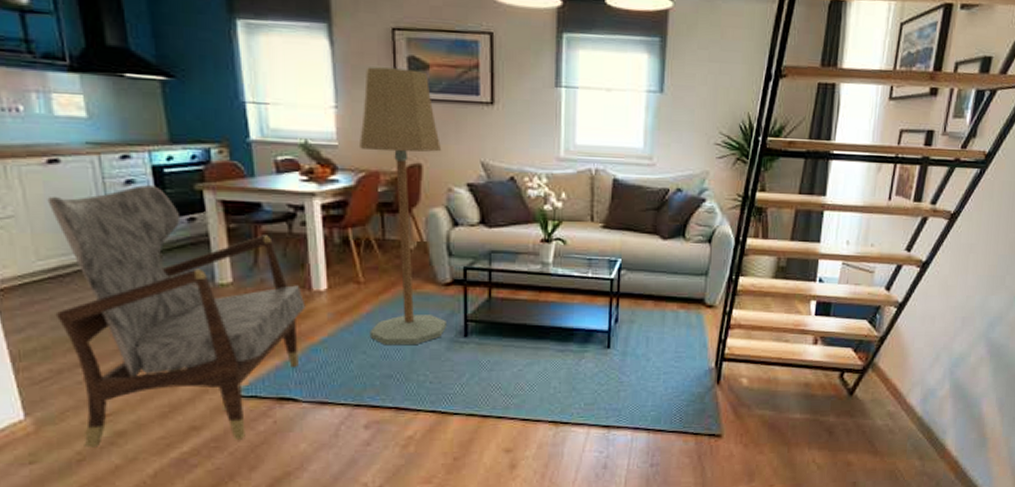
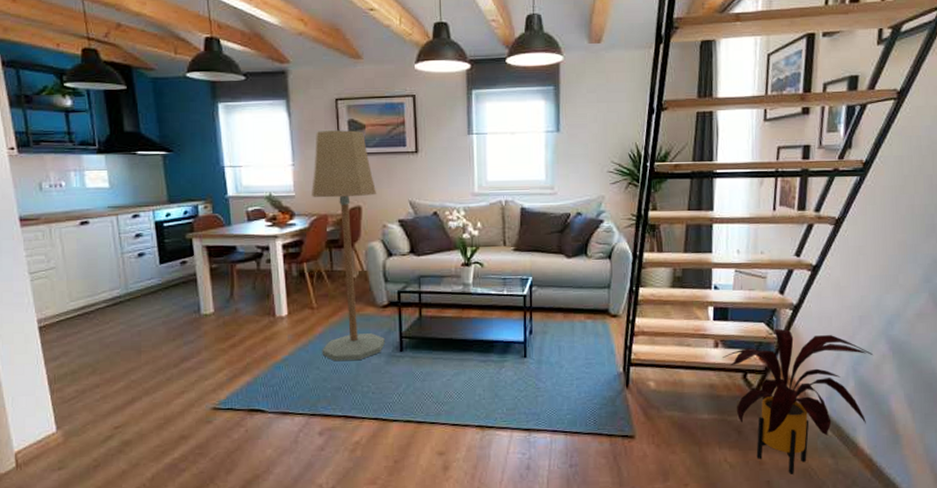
armchair: present [47,185,306,448] -> none [79,237,271,455]
house plant: none [821,326,972,476] -> present [723,328,874,474]

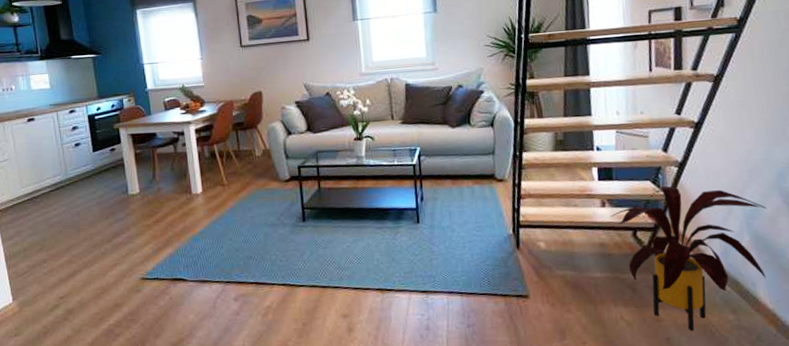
floor lamp: present [312,130,385,362] -> none [218,24,289,233]

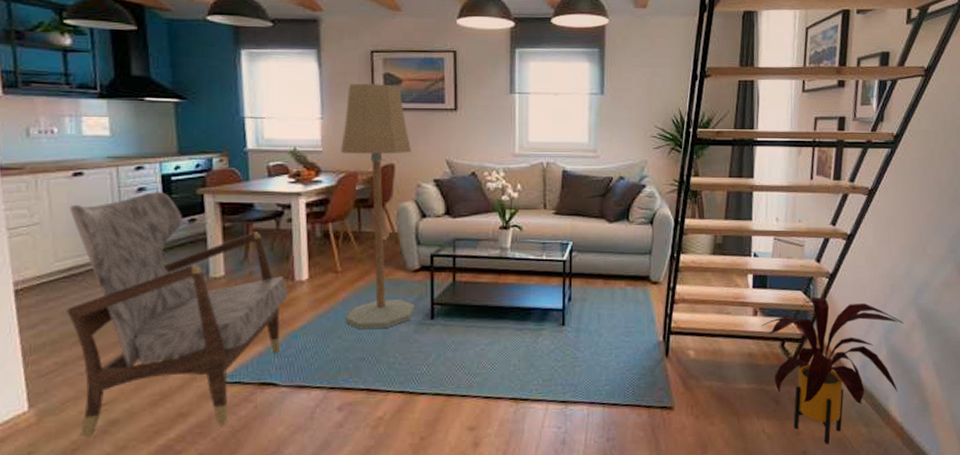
armchair: none [27,129,188,323] -> present [66,192,289,437]
floor lamp: none [218,24,289,233] -> present [341,83,415,330]

